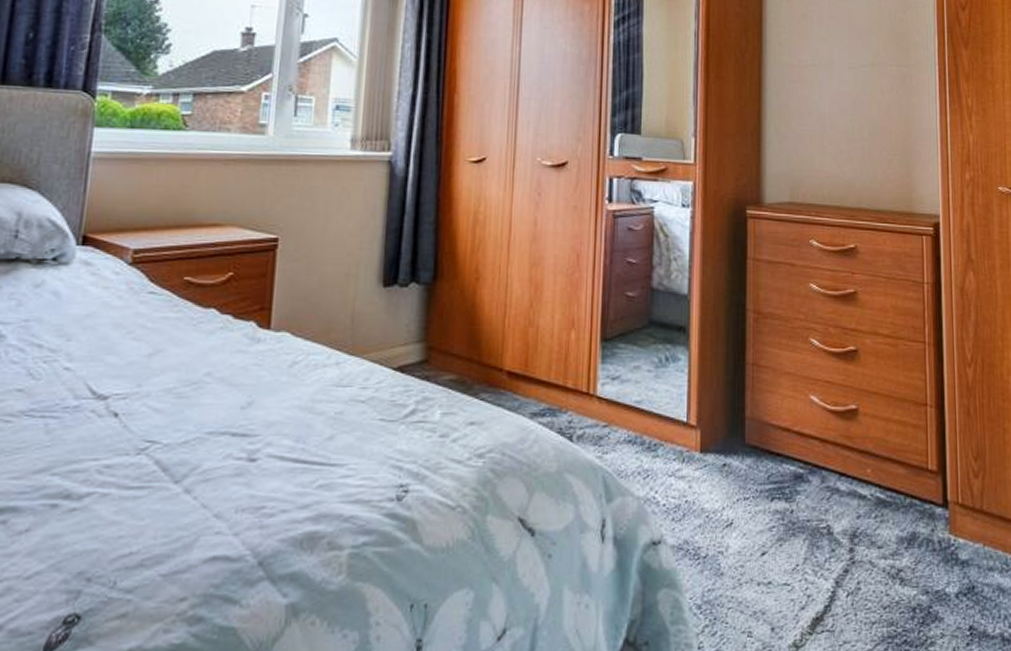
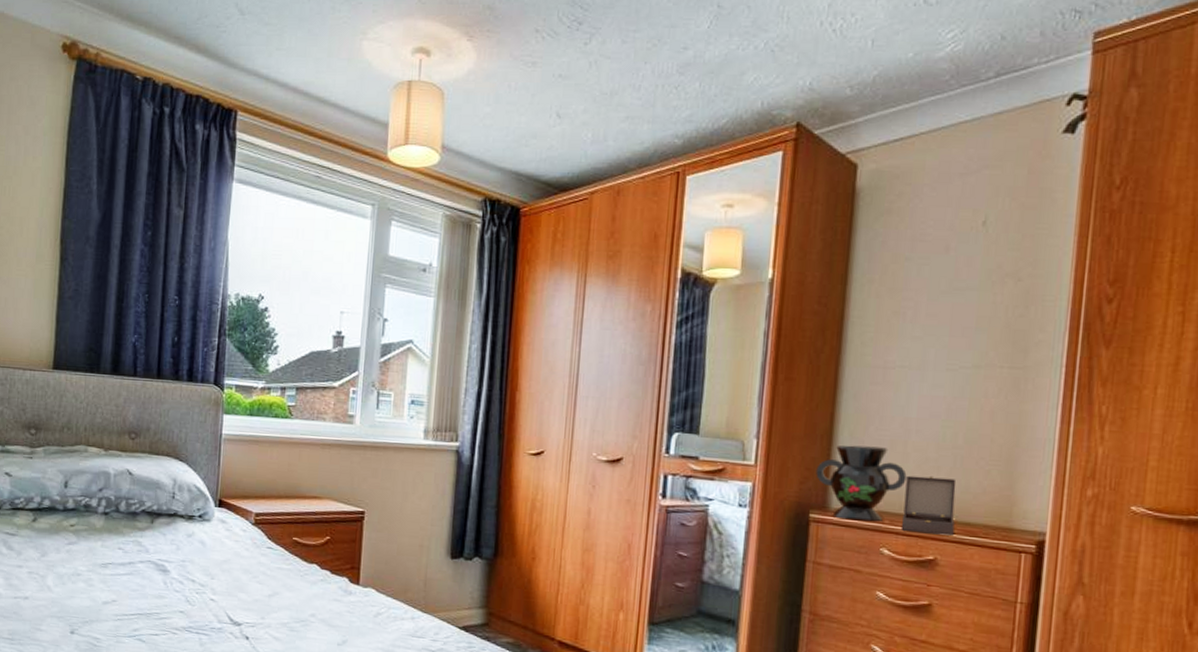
decorative vase: none [749,140,826,215] -> present [816,445,907,522]
jewelry box: none [826,167,868,223] -> present [902,475,957,536]

